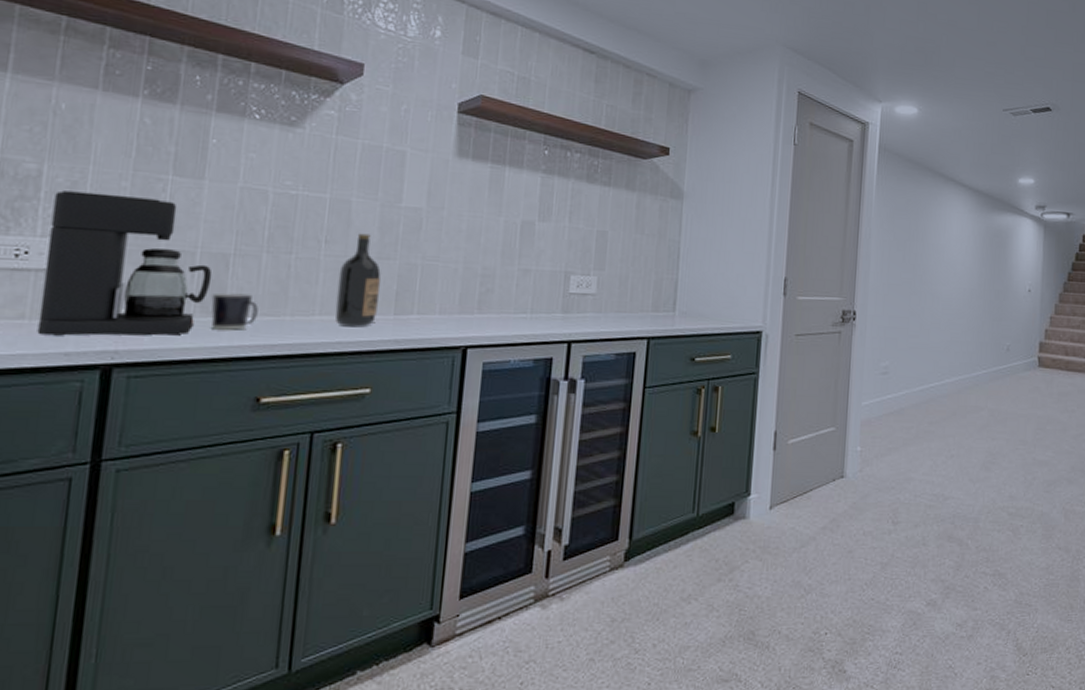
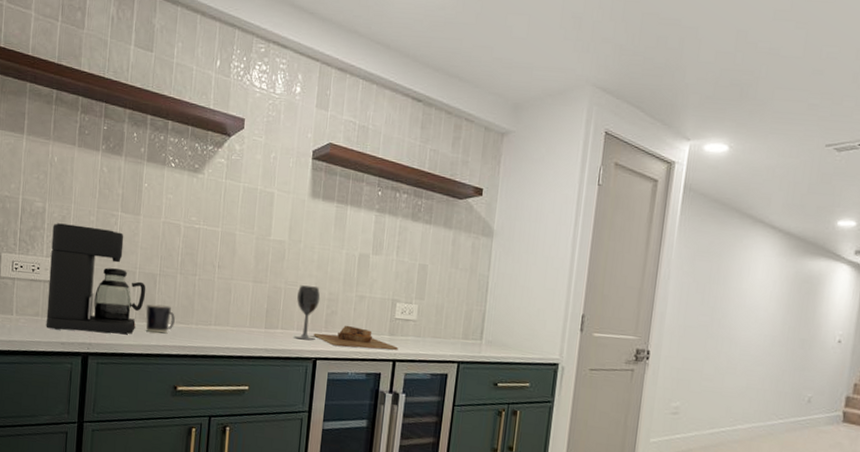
wine bottle: present [334,233,381,328] -> none [224,261,256,337]
wine glass: none [435,260,472,325] -> present [294,285,321,340]
cutting board: none [462,304,574,331] -> present [313,325,398,351]

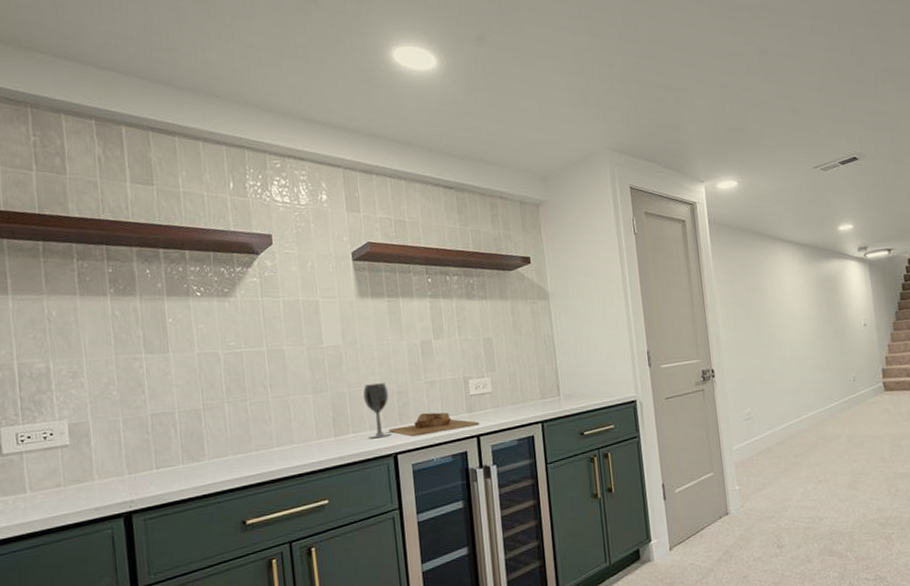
coffee maker: present [46,223,146,335] -> none [62,374,191,497]
mug: present [145,304,175,333] -> none [193,438,231,472]

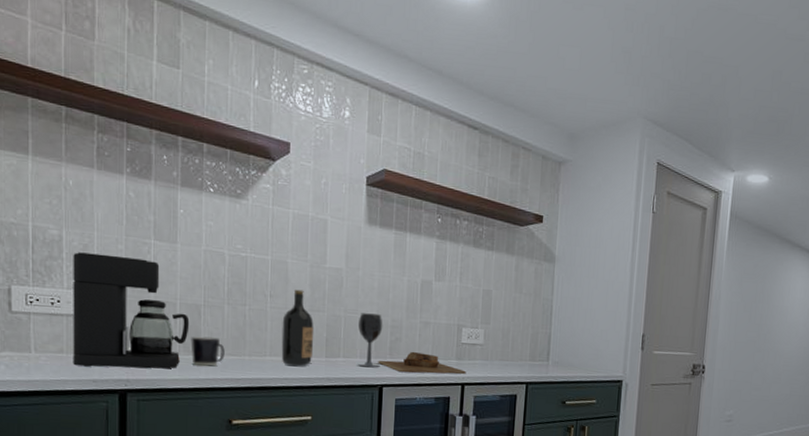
coffee maker: none [62,374,191,497] -> present [73,252,190,369]
mug: none [193,438,231,472] -> present [190,336,225,367]
wine bottle: none [285,374,321,453] -> present [281,289,314,367]

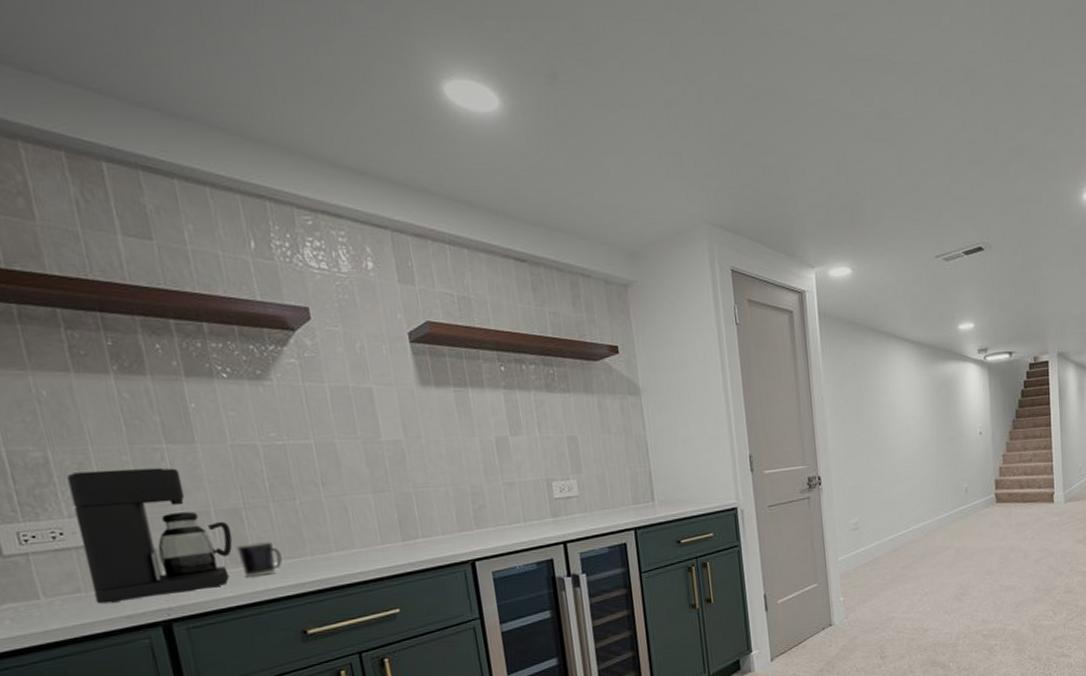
wine bottle: present [281,289,314,367] -> none [342,471,387,559]
wine glass: present [357,313,383,367] -> none [431,483,467,544]
cutting board: present [378,351,466,375] -> none [463,516,566,543]

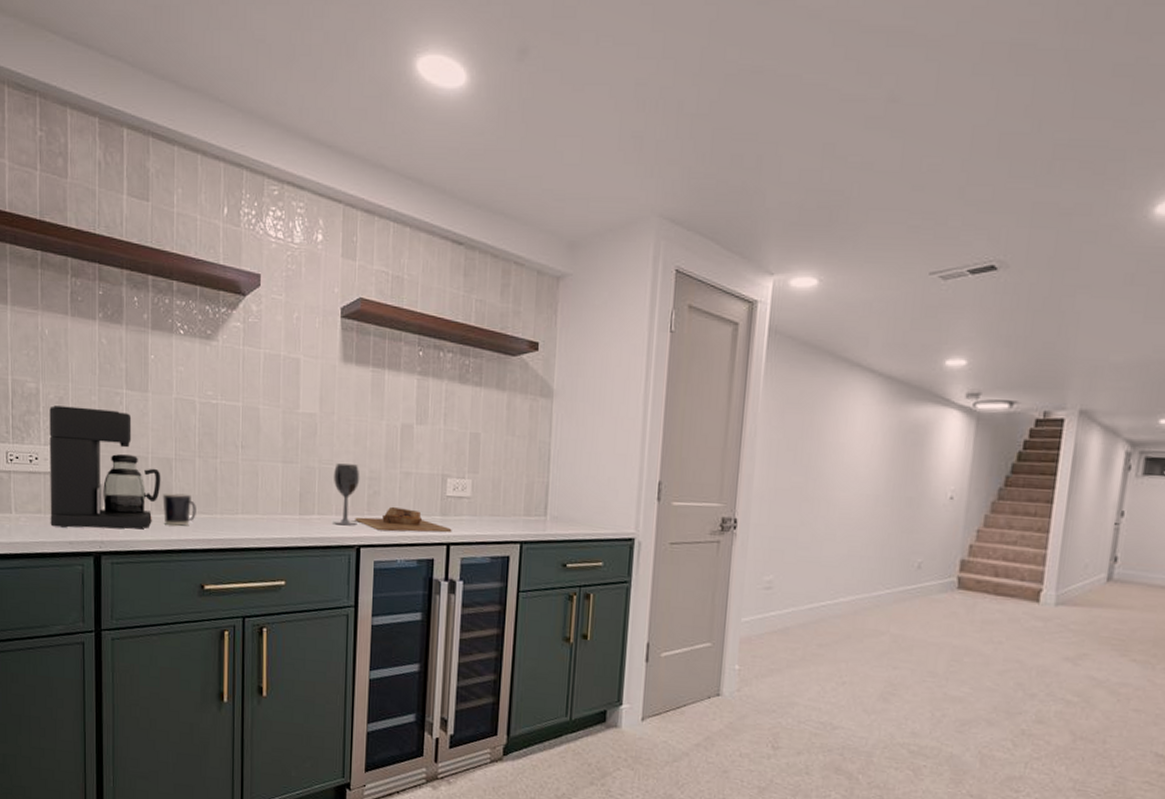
wine glass: none [431,483,467,544] -> present [333,463,360,525]
cutting board: none [463,516,566,543] -> present [355,506,452,533]

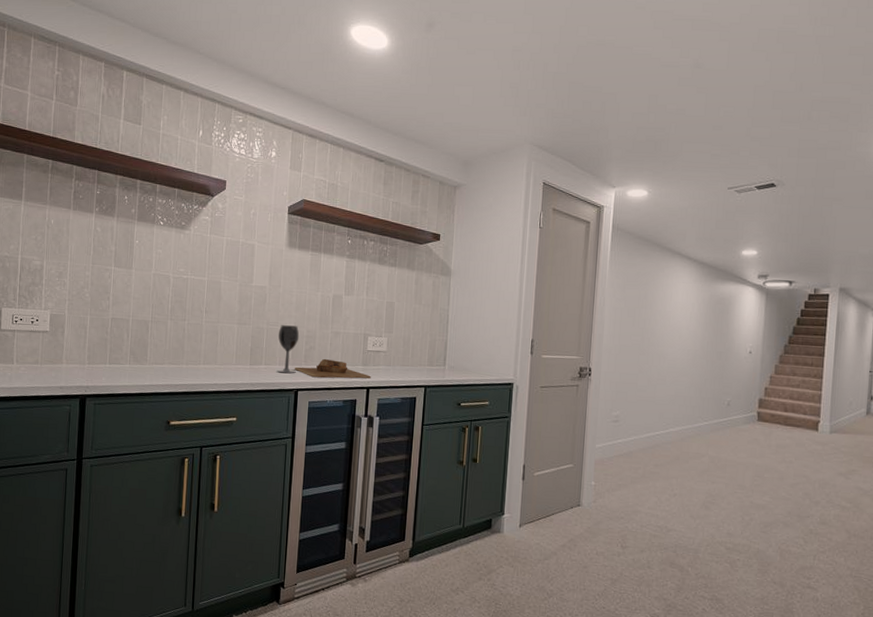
coffee maker: present [49,405,161,530] -> none [45,279,139,377]
mug: present [162,493,196,526] -> none [139,348,167,374]

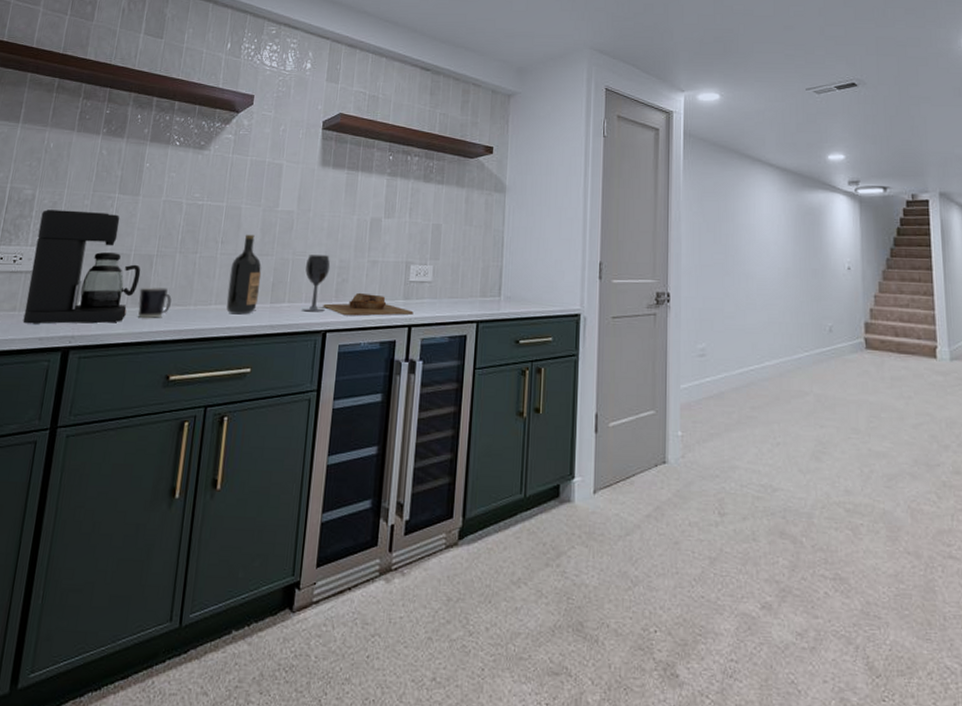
coffee maker: none [45,279,139,377] -> present [23,209,141,324]
mug: none [139,348,167,374] -> present [138,287,172,319]
wine bottle: none [212,305,241,374] -> present [226,234,262,315]

